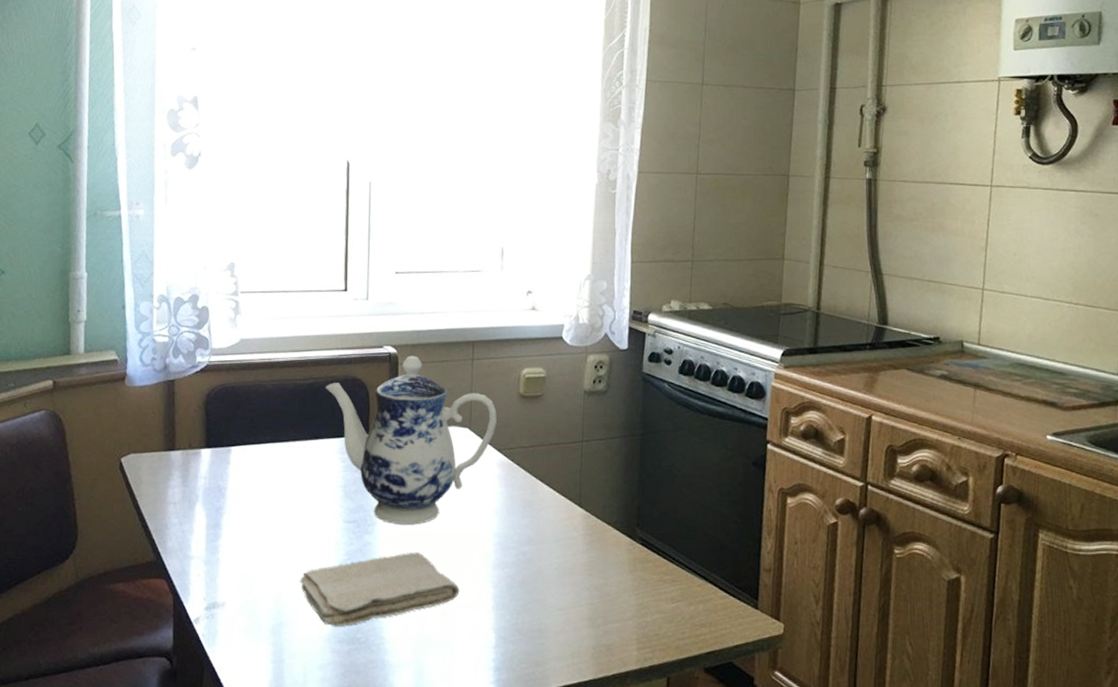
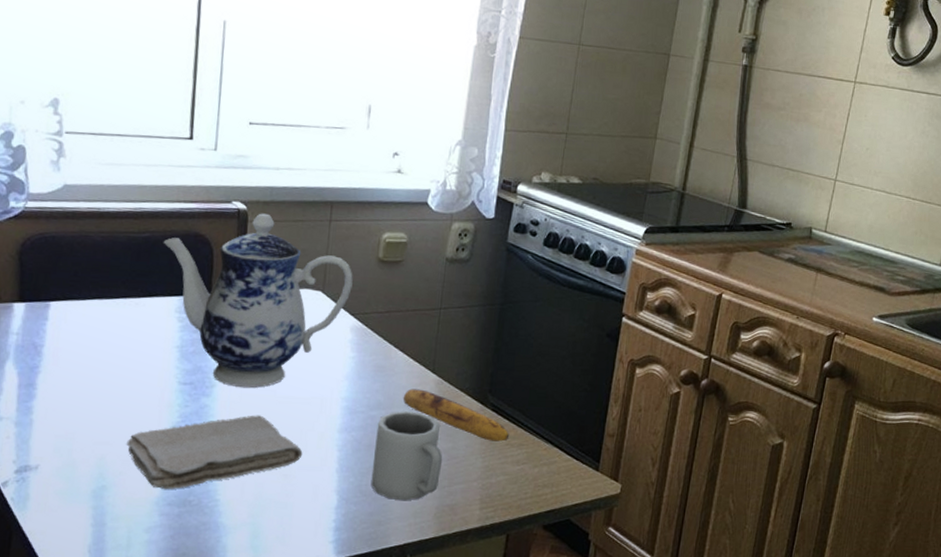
cup: none [526,546,596,640] -> present [370,411,443,501]
banana: none [552,523,661,578] -> present [403,389,510,442]

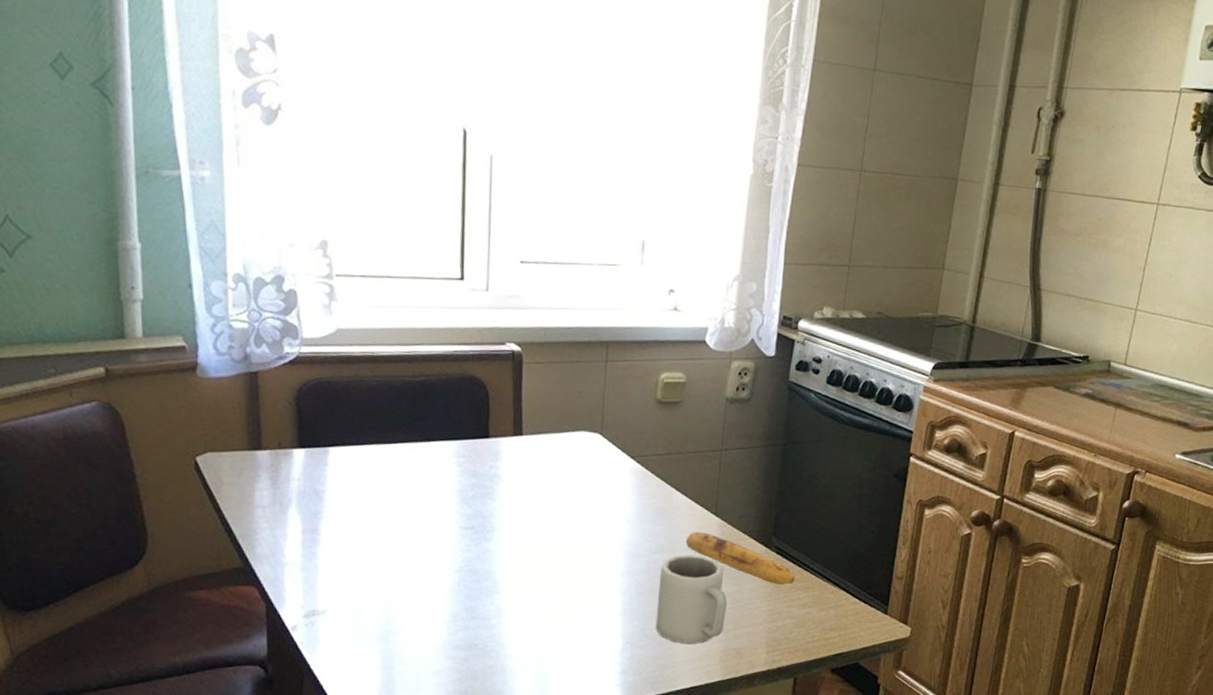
washcloth: present [126,415,303,490] -> none [411,559,586,634]
teapot: present [163,213,353,388] -> none [438,354,631,532]

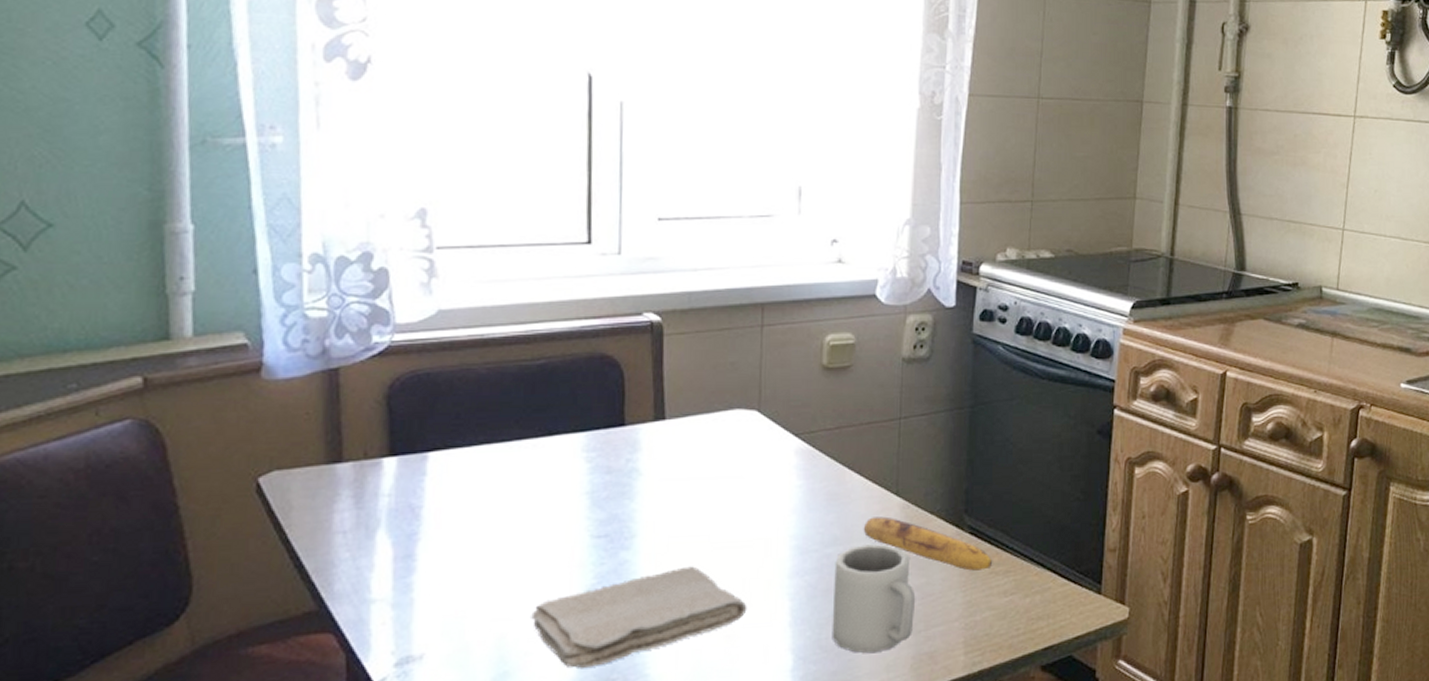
washcloth: none [411,559,586,634] -> present [531,566,747,669]

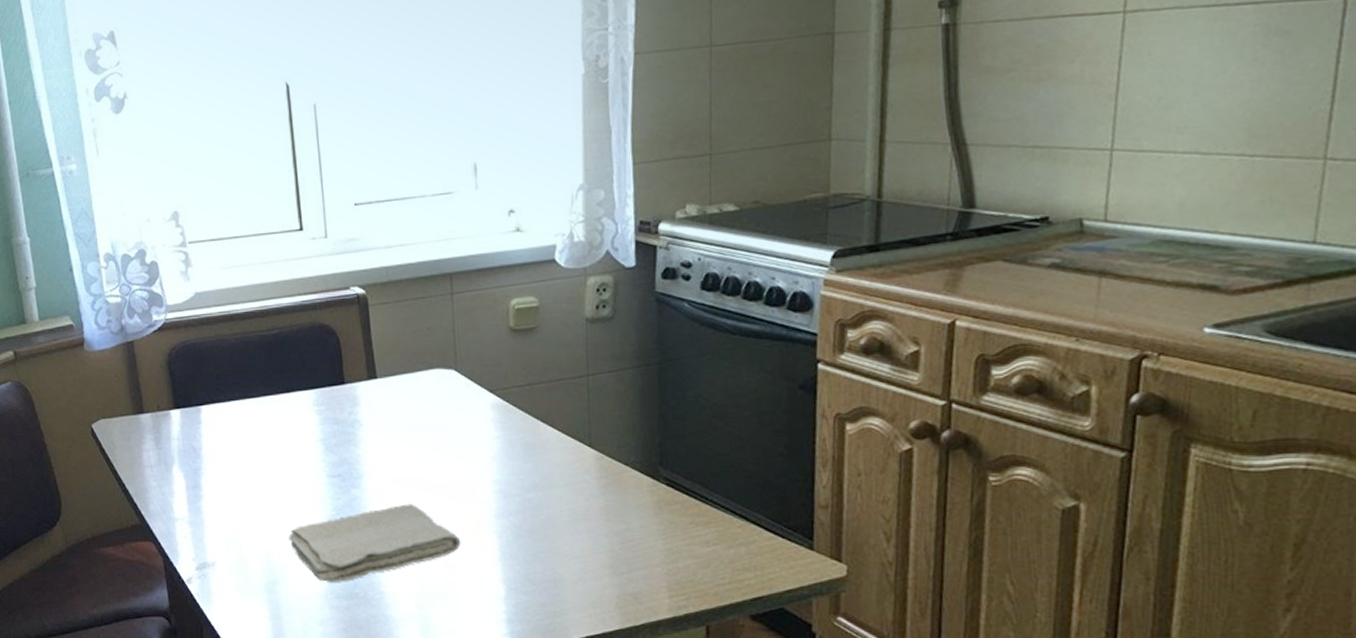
cup: present [831,544,916,654] -> none [536,491,617,590]
banana: present [863,516,993,571] -> none [560,466,693,520]

